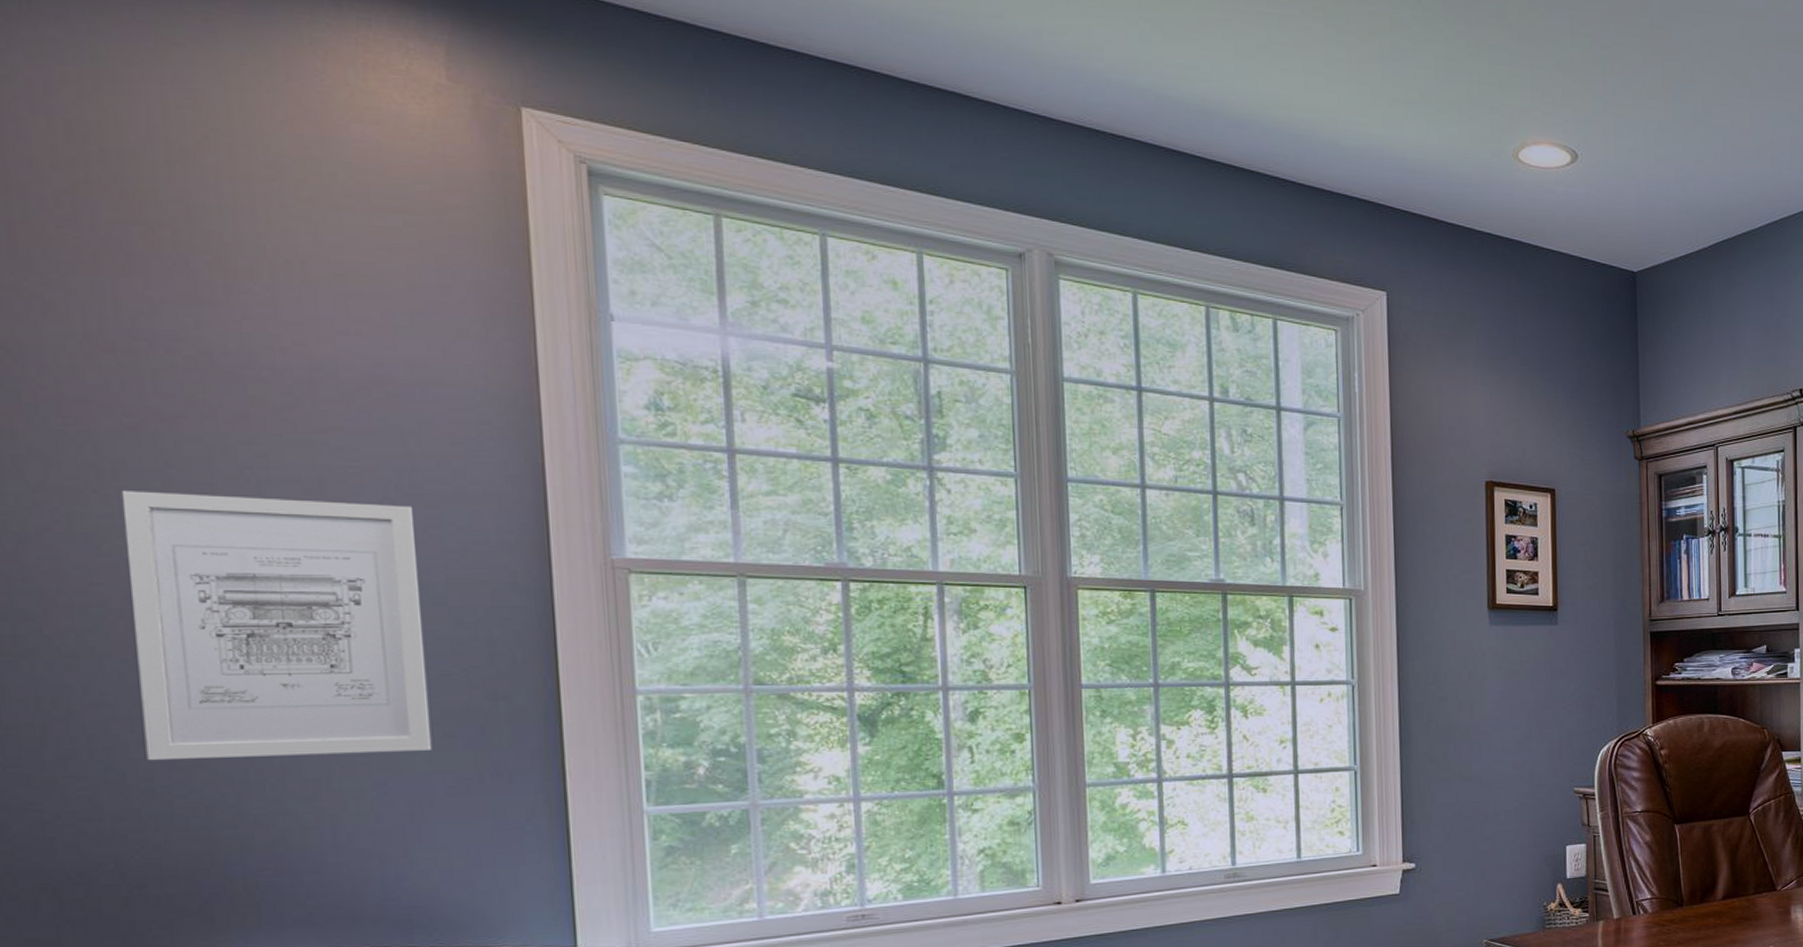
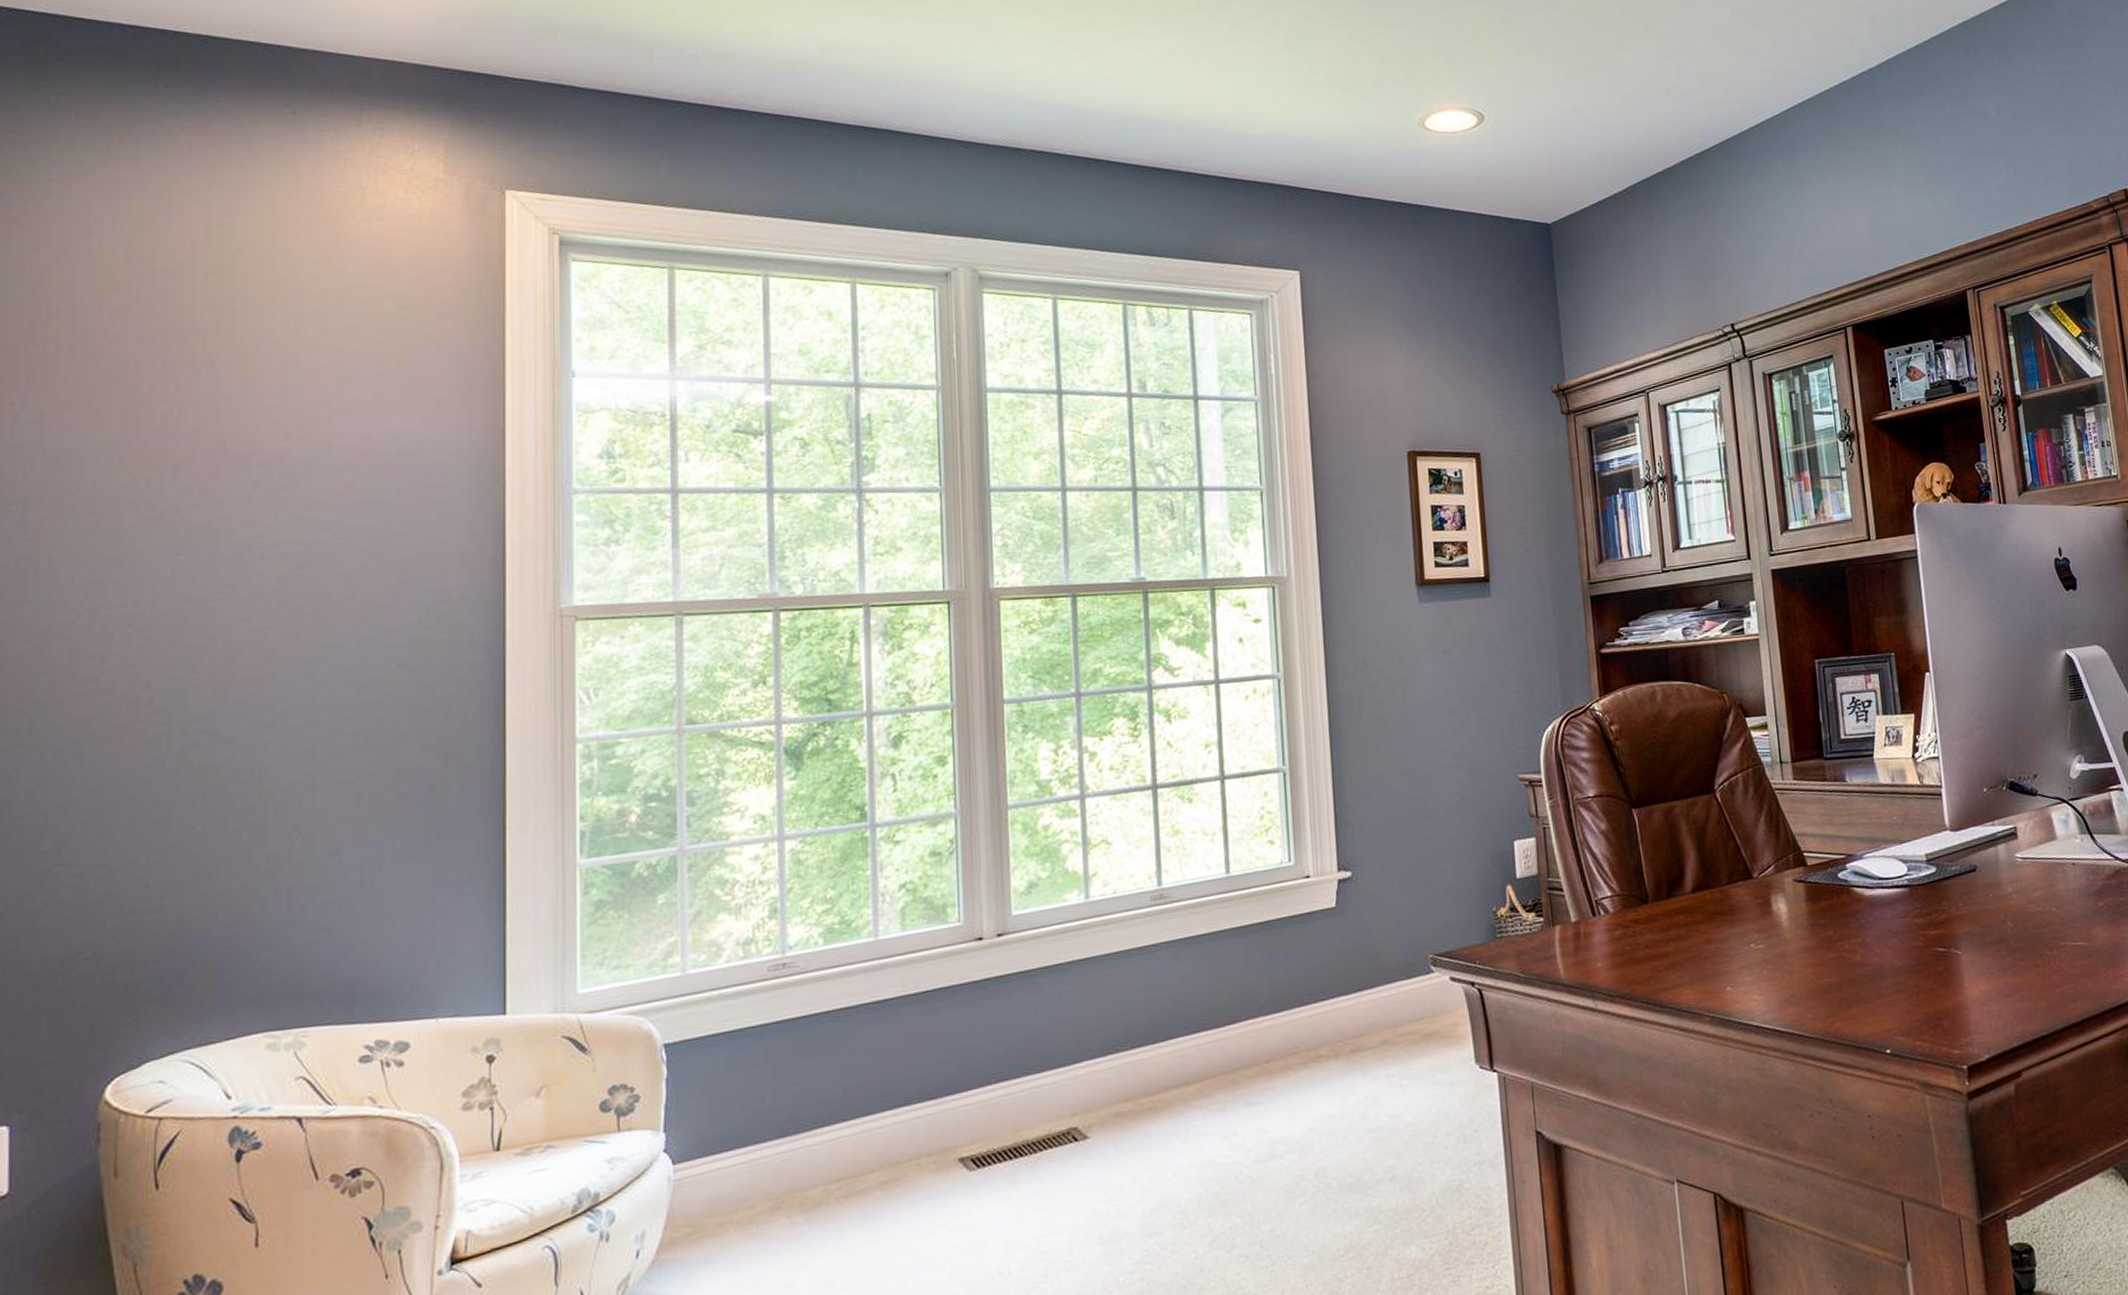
wall art: present [121,491,433,761] -> none [131,572,386,844]

